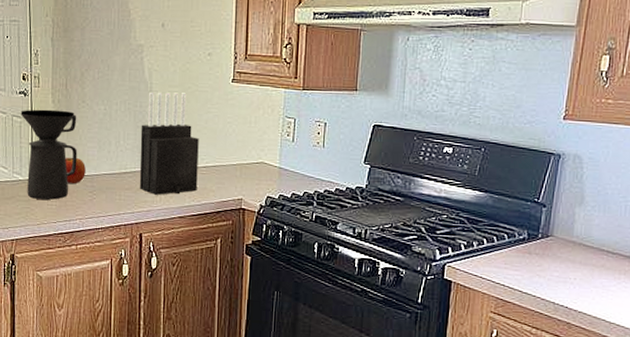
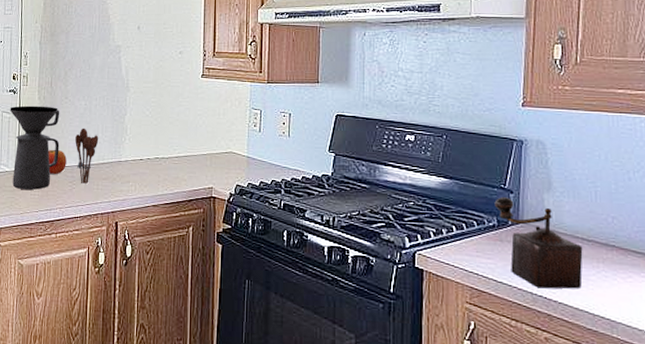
utensil holder: none [94,134,120,195] -> present [75,128,99,185]
knife block: present [139,92,199,195] -> none [116,88,171,184]
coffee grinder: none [526,211,607,299] -> present [494,197,583,289]

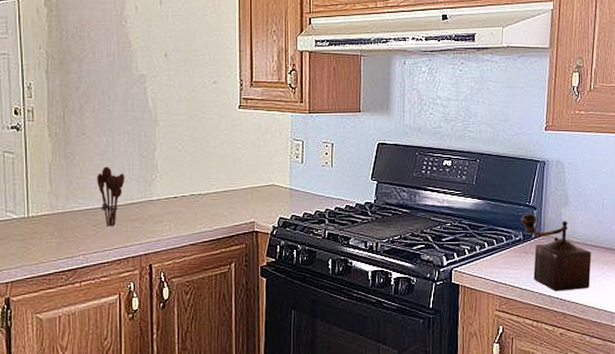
coffee maker: present [10,105,60,190] -> none [13,143,78,237]
apple: present [48,149,67,175] -> none [65,191,88,219]

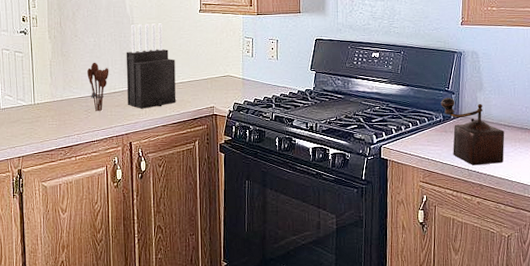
knife block: none [146,121,208,224] -> present [126,23,176,109]

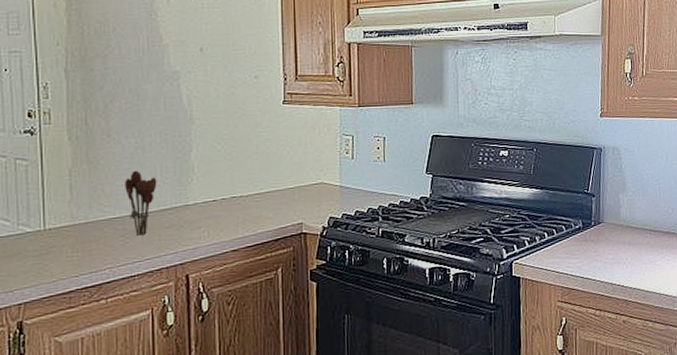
knife block: present [126,23,176,109] -> none [181,118,251,230]
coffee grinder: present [441,98,505,165] -> none [579,201,651,279]

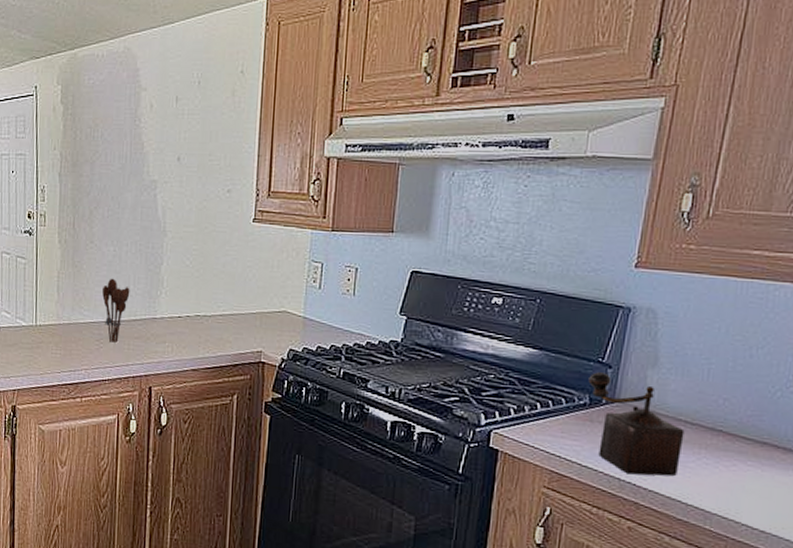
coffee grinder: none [579,201,651,279] -> present [588,372,685,476]

